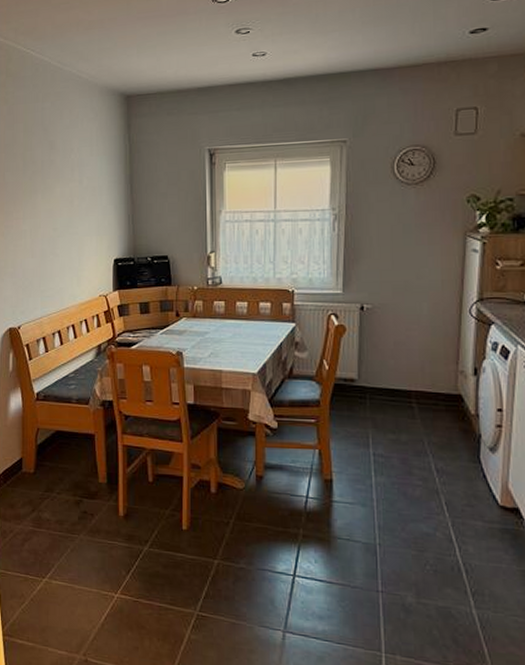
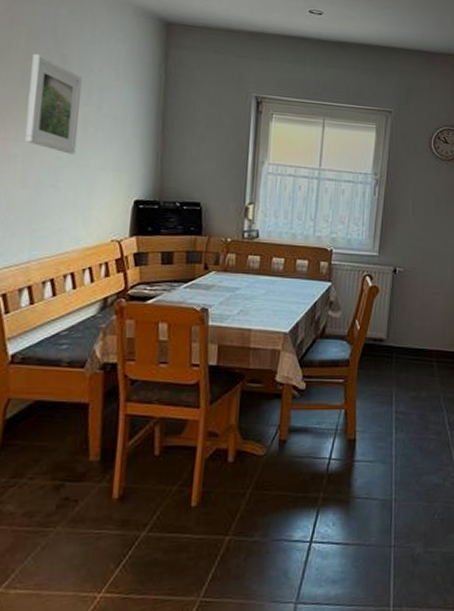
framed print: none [29,144,67,225] -> present [25,53,82,155]

